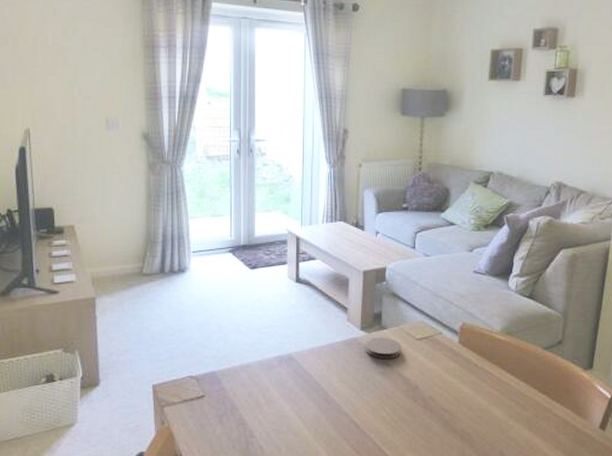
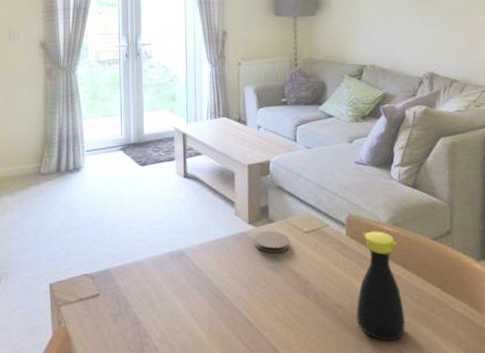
bottle: none [463,339,509,442] -> present [356,231,405,340]

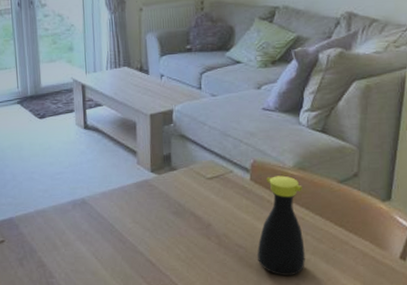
coaster: present [254,230,290,254] -> none [157,177,193,200]

